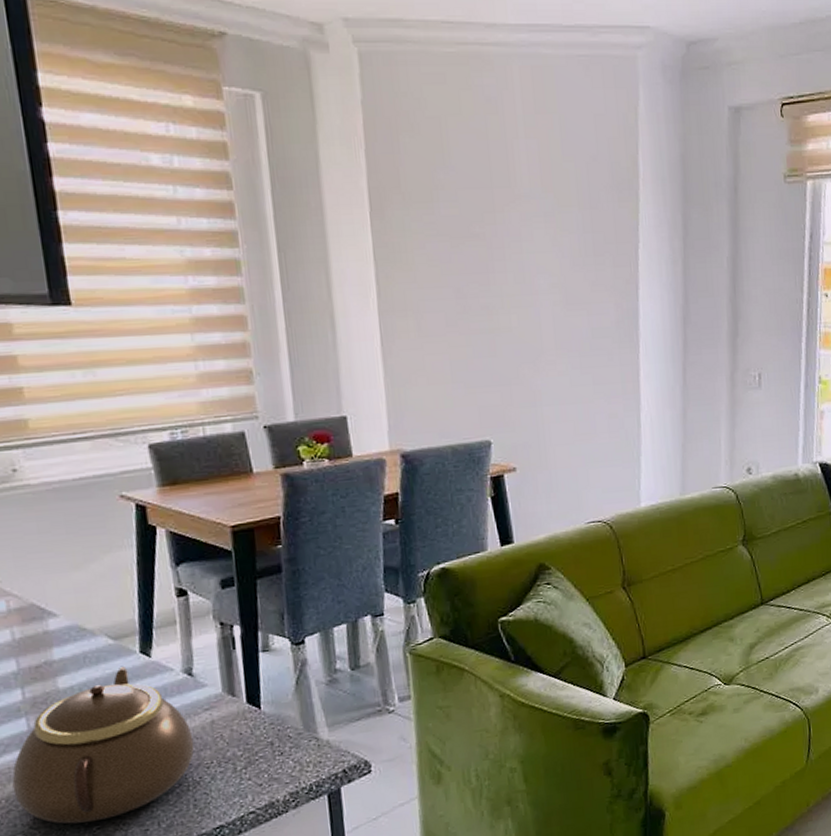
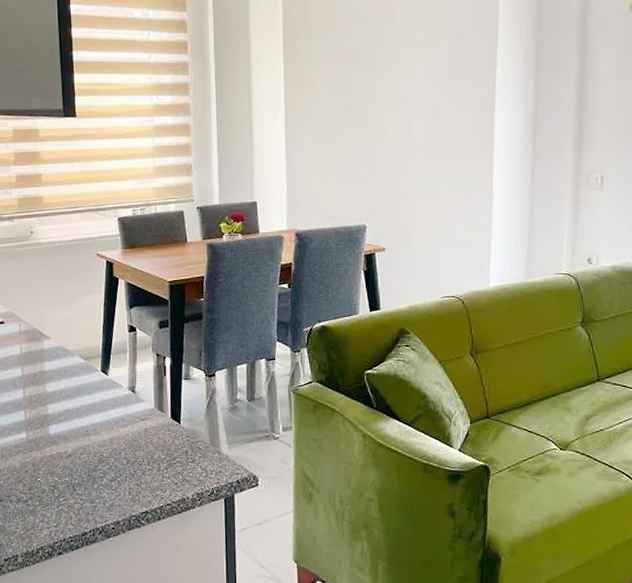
teapot: present [12,666,195,824] -> none [12,380,132,494]

